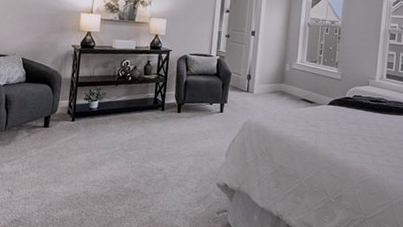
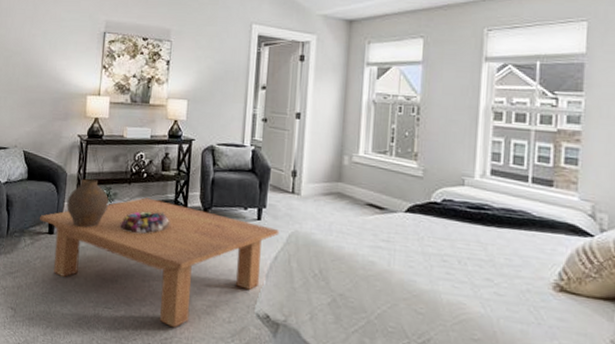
coffee table: none [36,96,236,199] -> present [40,197,279,328]
vase: none [61,81,99,122] -> present [66,179,109,228]
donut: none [107,107,150,125] -> present [119,211,170,234]

